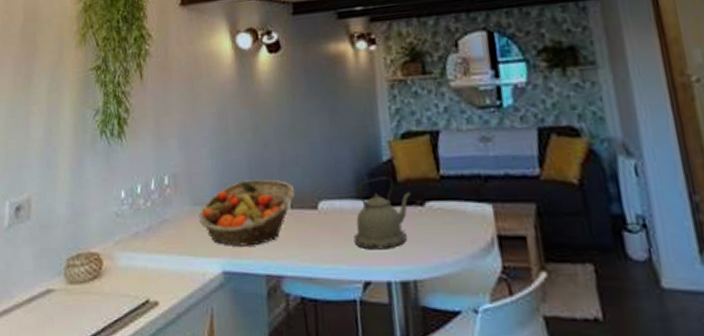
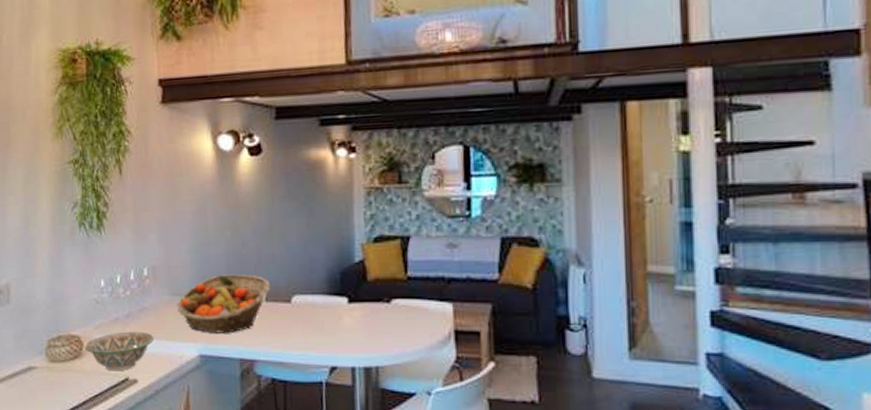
decorative bowl: none [104,246,176,293] -> present [84,331,155,372]
kettle: present [353,176,410,250] -> none [323,276,378,340]

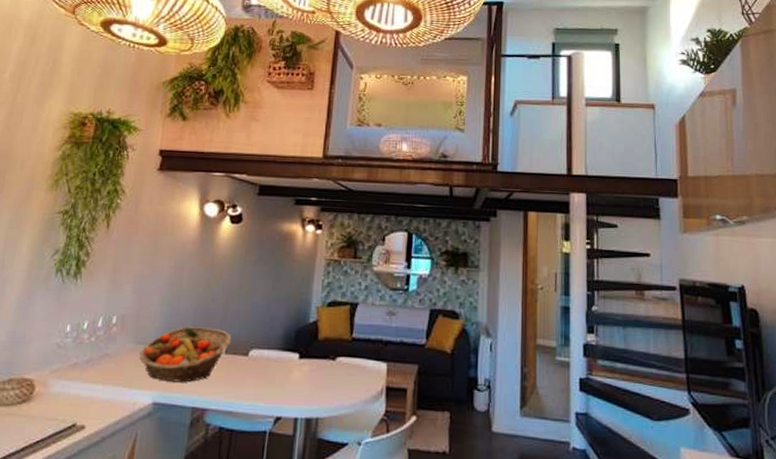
decorative bowl: present [84,331,155,372] -> none [35,377,111,417]

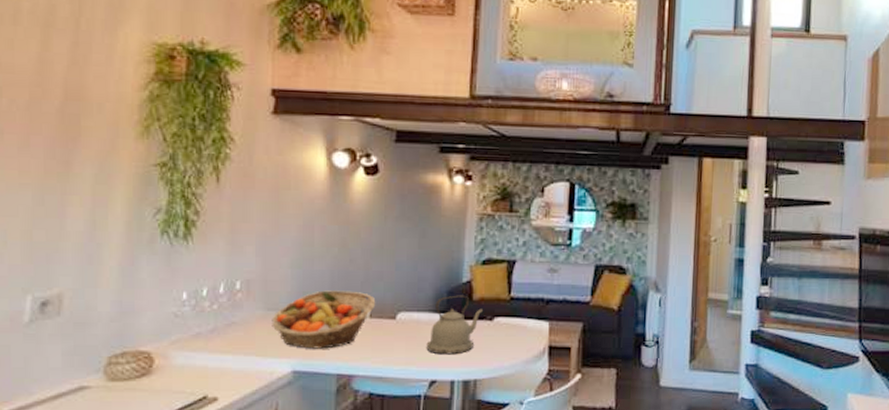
kettle: none [274,334,326,393] -> present [426,295,482,355]

